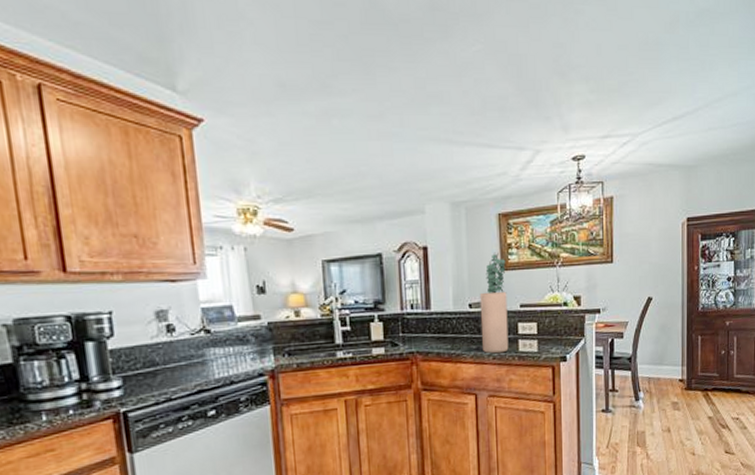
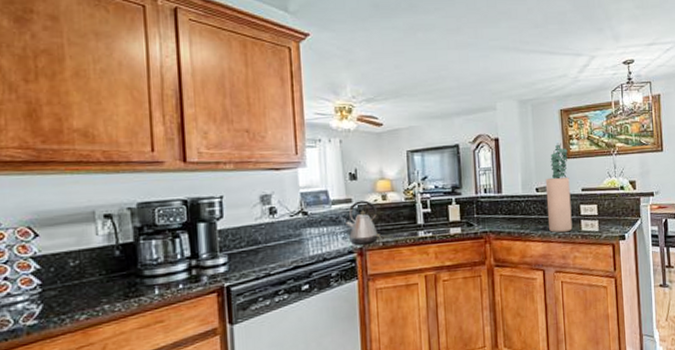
kettle: none [253,317,294,368] -> present [344,200,381,246]

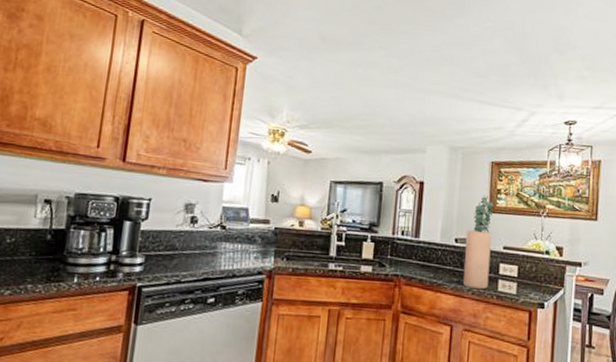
kettle: present [344,200,381,246] -> none [259,223,293,269]

